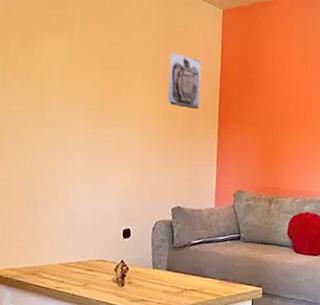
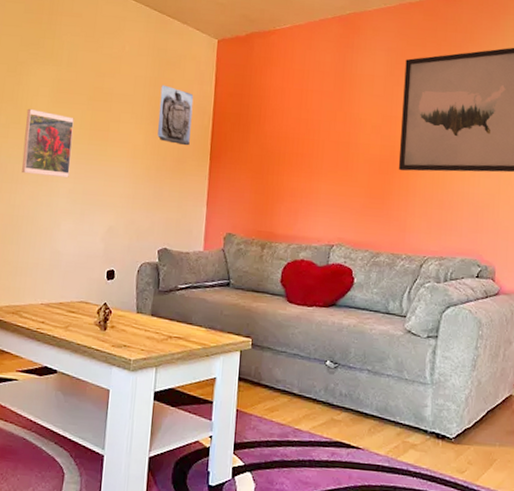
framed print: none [37,77,87,143] -> present [22,108,74,179]

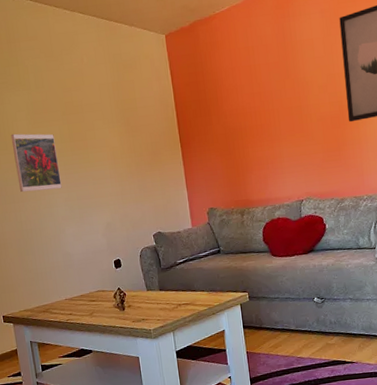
wall sculpture: present [157,85,194,146] -> none [124,87,160,139]

